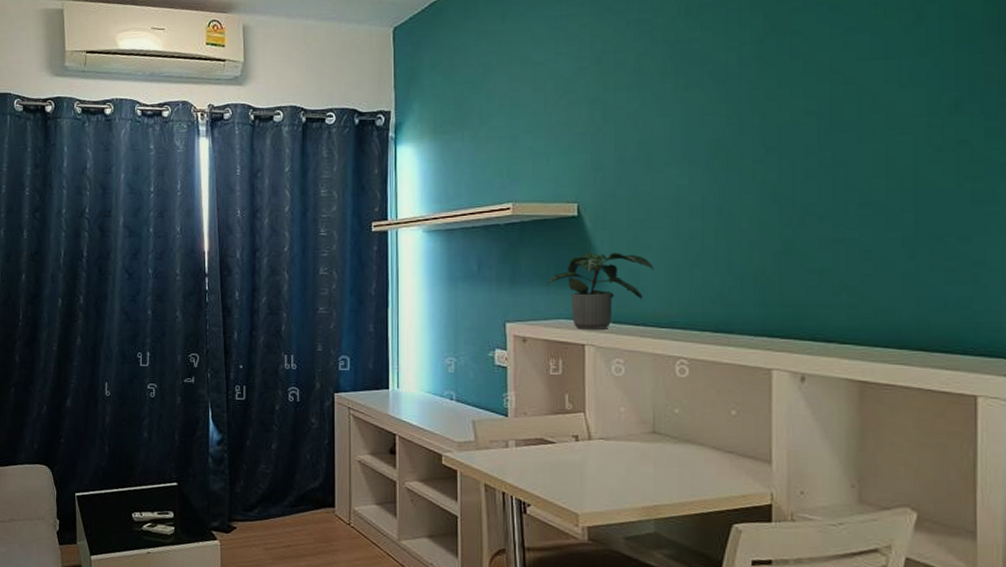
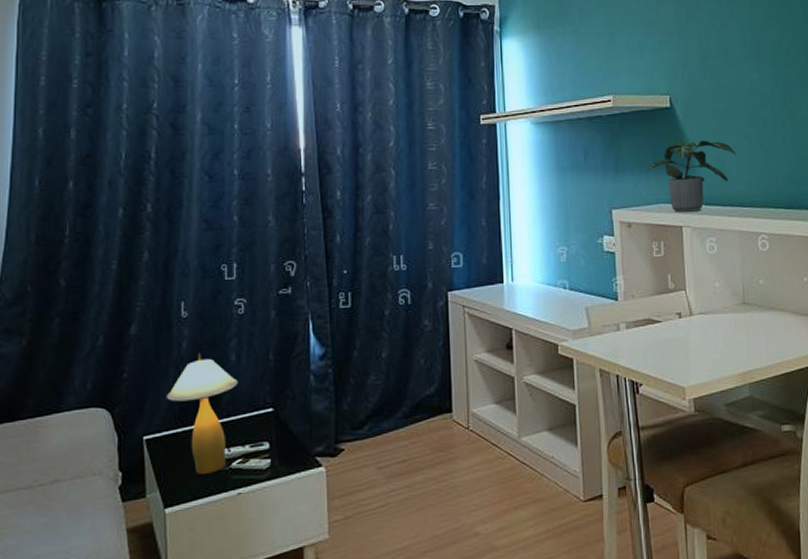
table lamp: none [92,428,149,532] -> present [166,353,238,474]

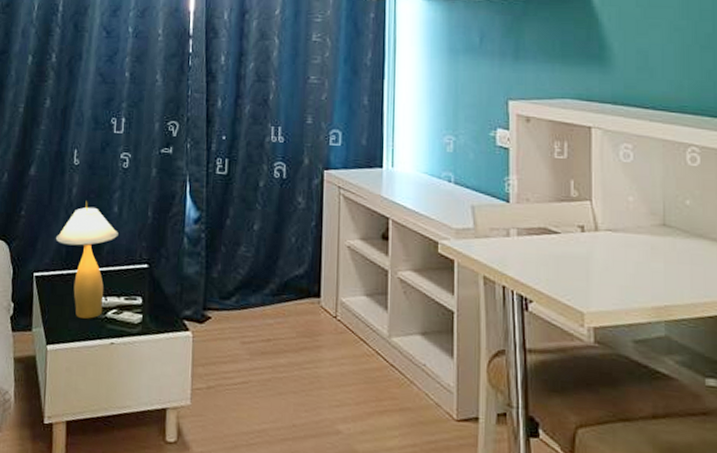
potted plant: present [646,140,736,212] -> none [551,28,663,112]

